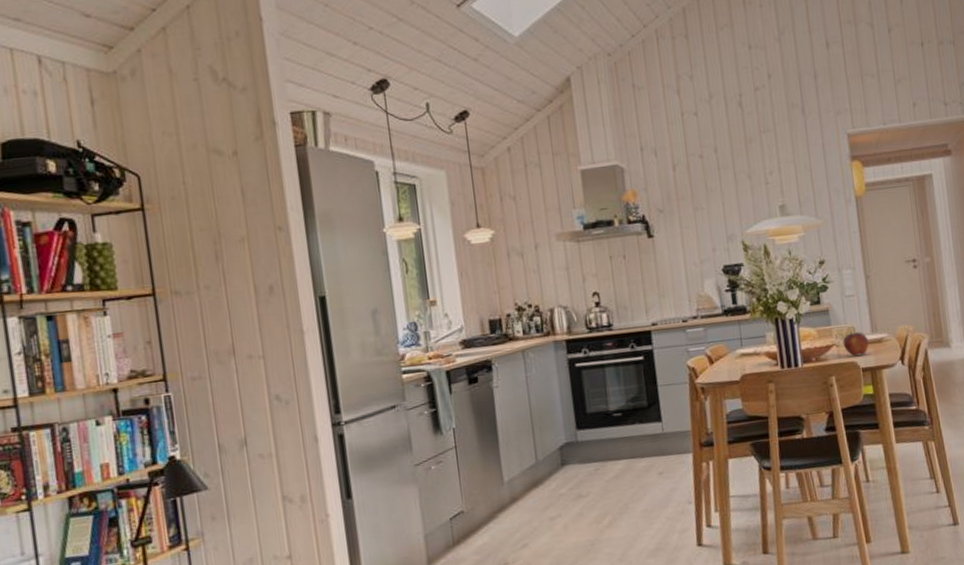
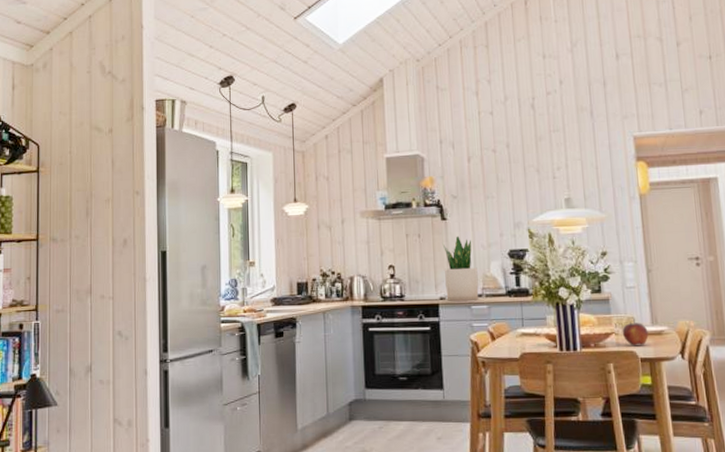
planter: none [650,254,693,327] -> present [442,236,479,302]

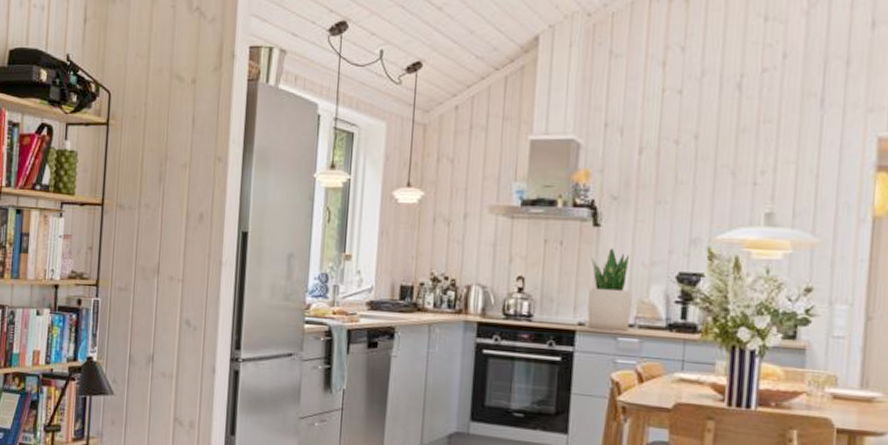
fruit: present [622,322,649,345] -> none [816,381,854,412]

